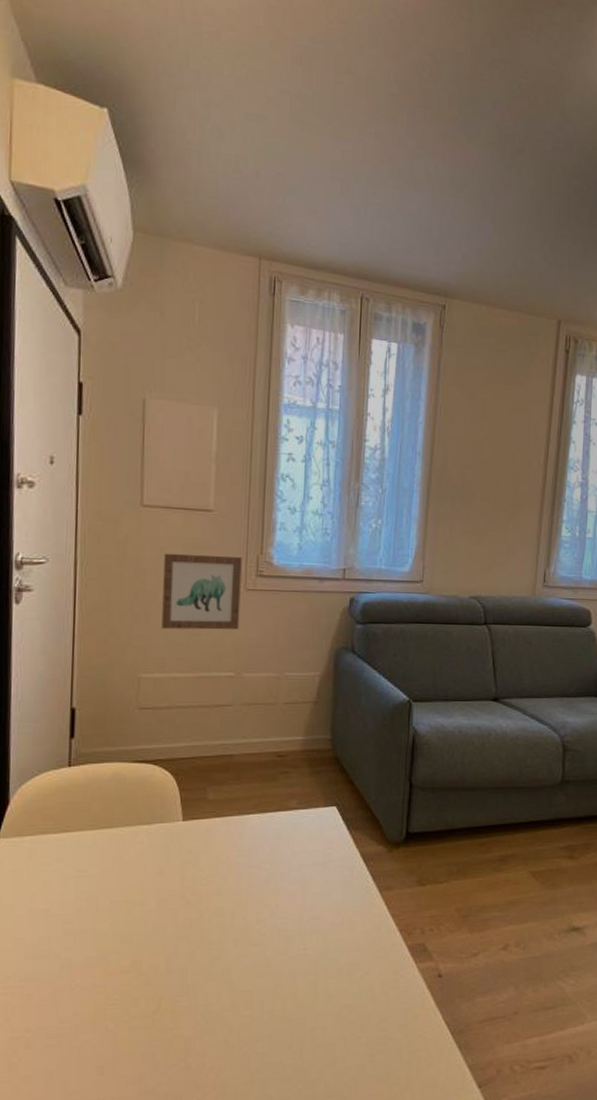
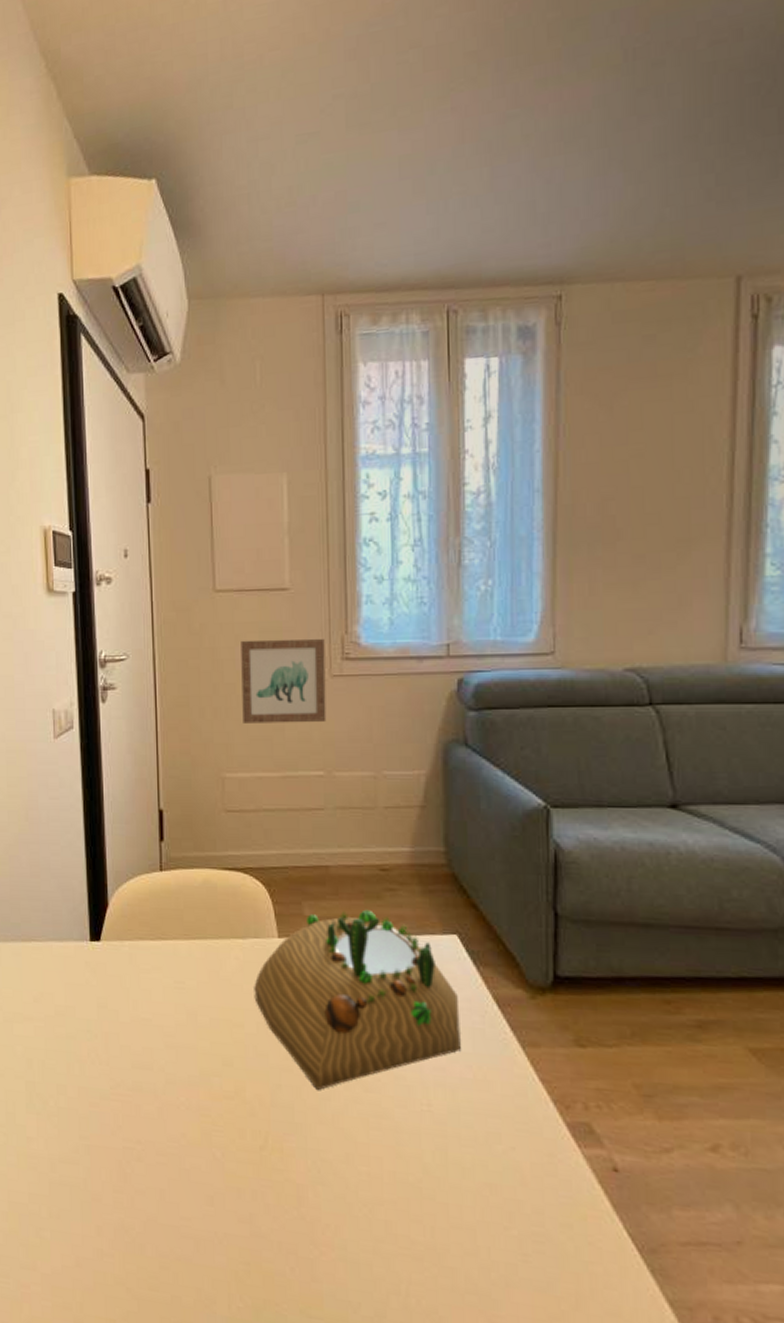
succulent planter: none [156,790,334,952] -> present [254,909,461,1091]

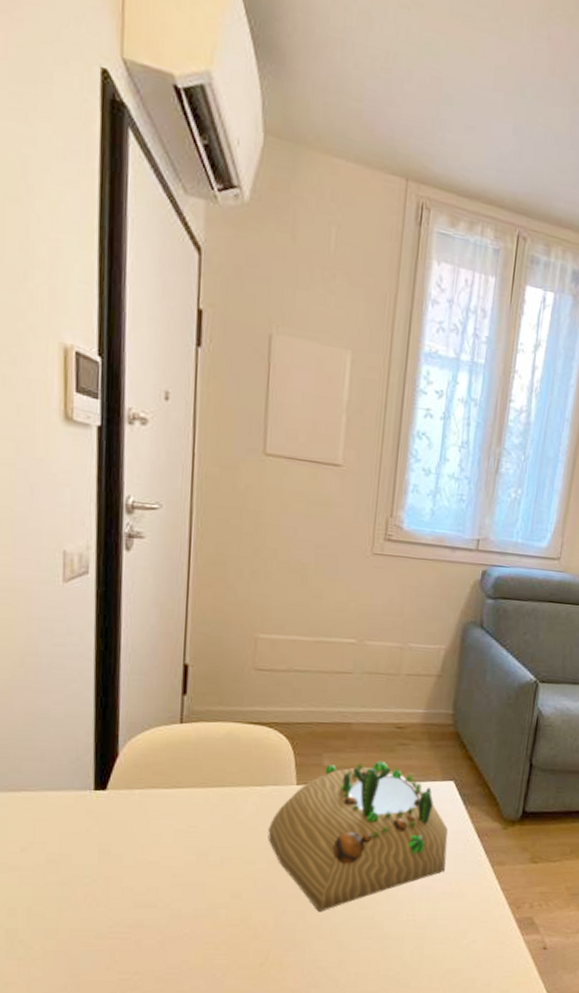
wall art: present [241,638,327,723] -> none [281,507,370,595]

